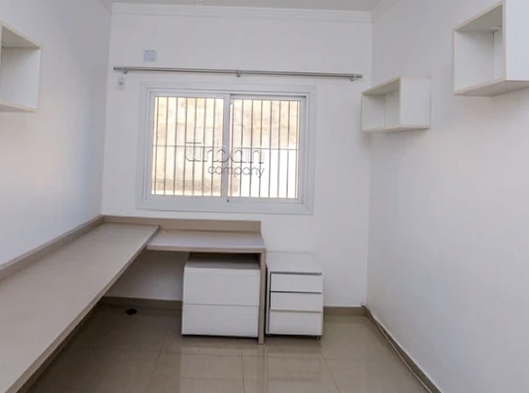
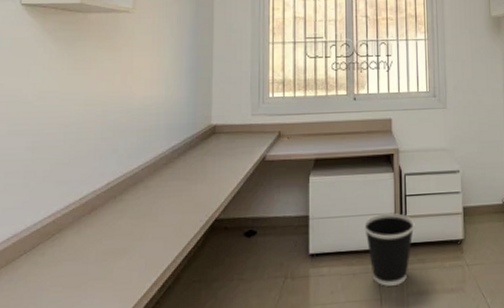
wastebasket: none [231,305,277,370] -> present [364,213,415,286]

